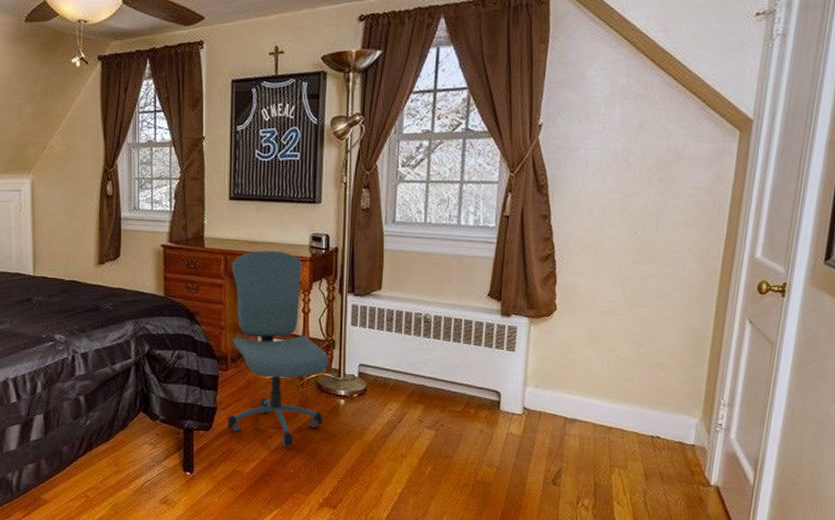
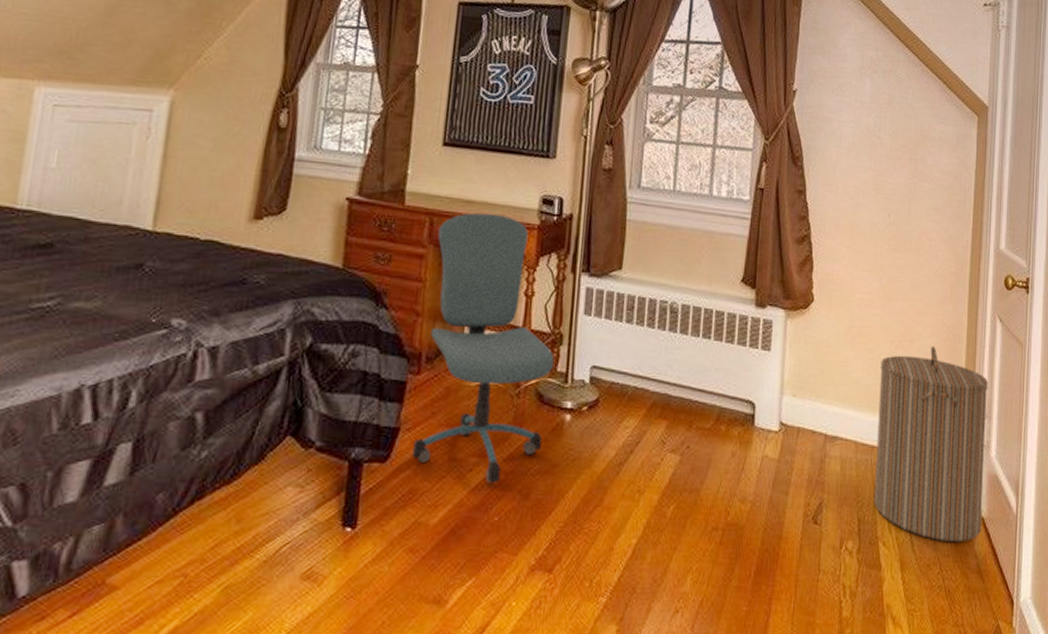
laundry hamper: none [610,346,733,506] -> present [874,346,989,543]

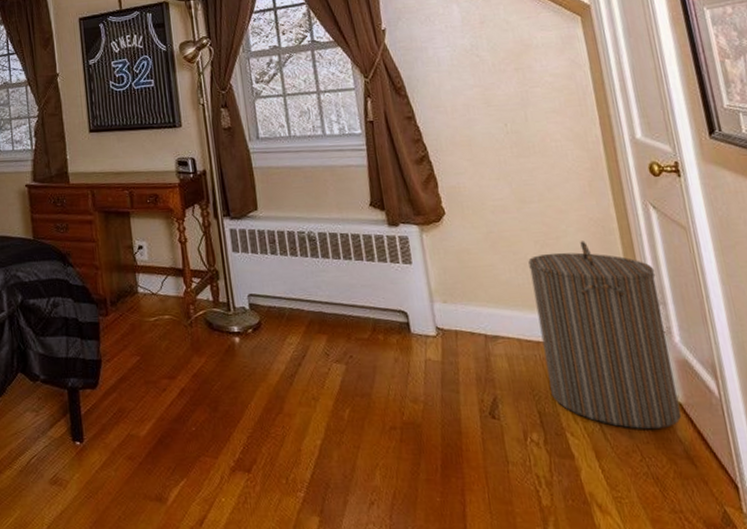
office chair: present [412,212,555,483] -> none [99,179,220,400]

